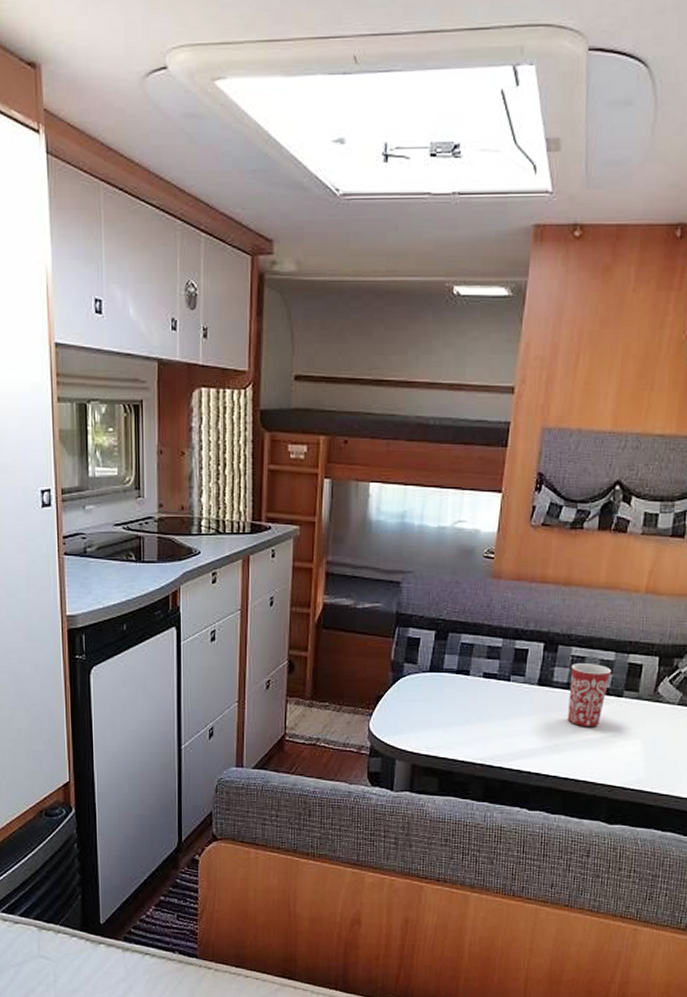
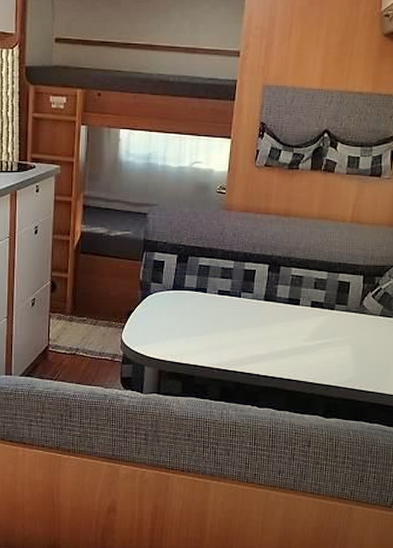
mug: present [567,663,612,726] -> none [289,282,325,335]

